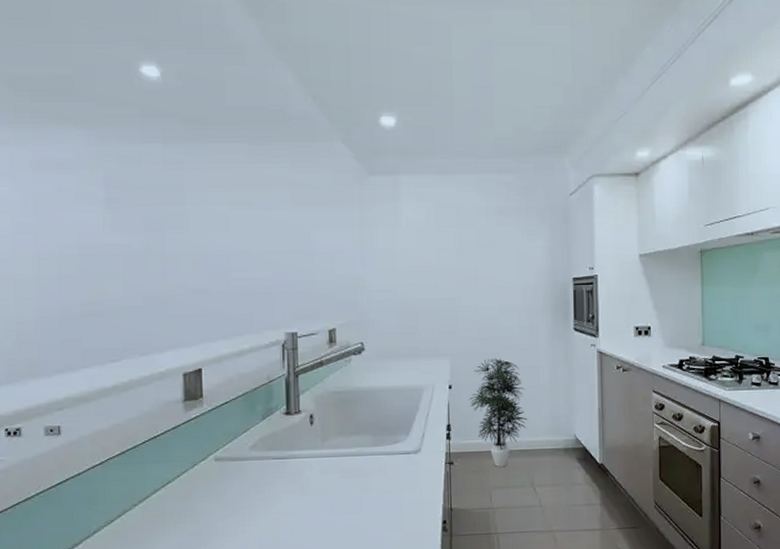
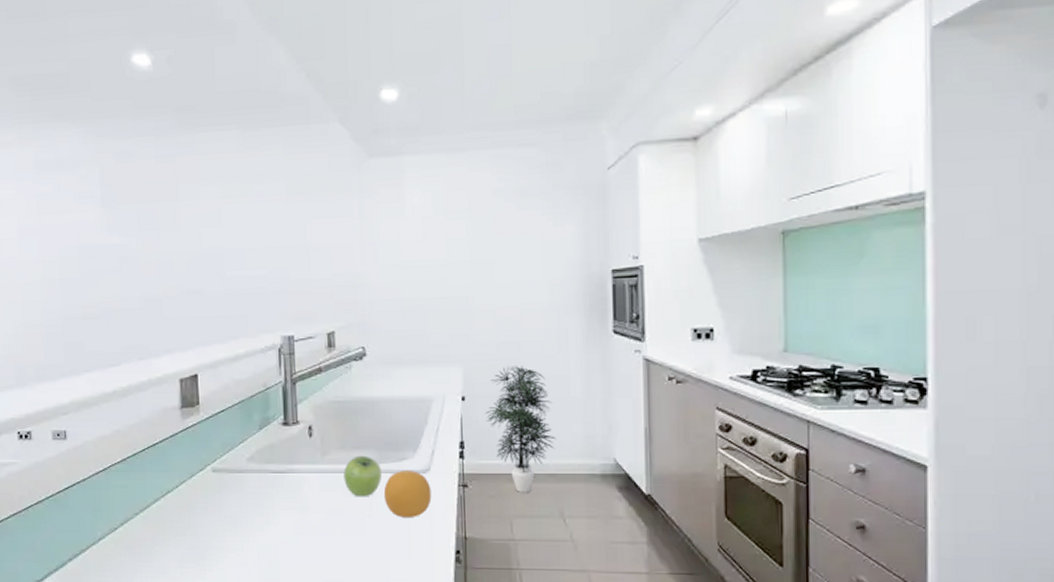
fruit: none [342,440,378,478] -> present [343,455,383,497]
fruit: none [379,452,422,494] -> present [383,471,432,517]

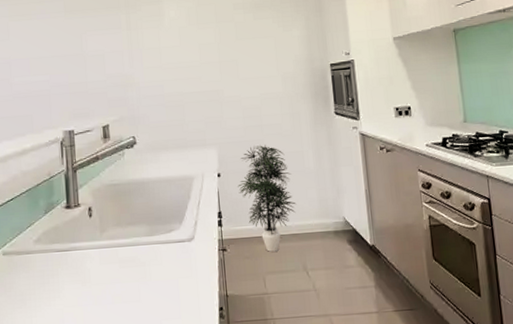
fruit: present [343,455,383,497] -> none [120,230,154,268]
fruit: present [383,471,432,517] -> none [155,240,197,282]

